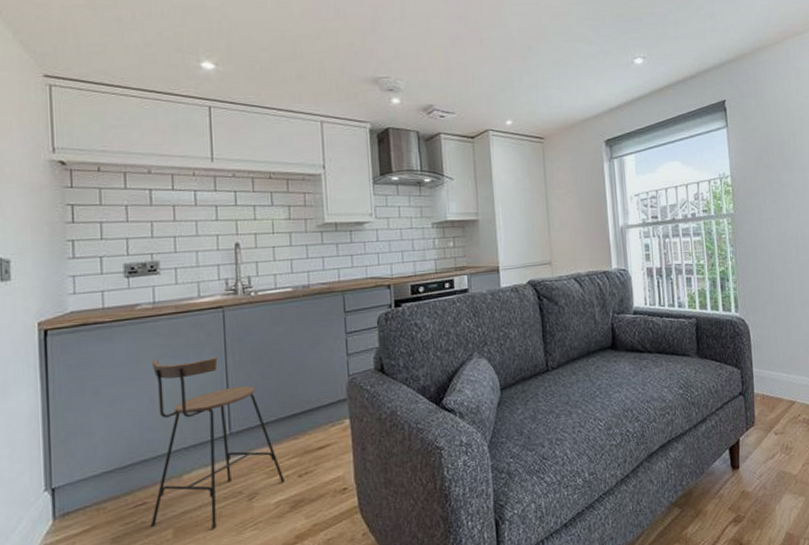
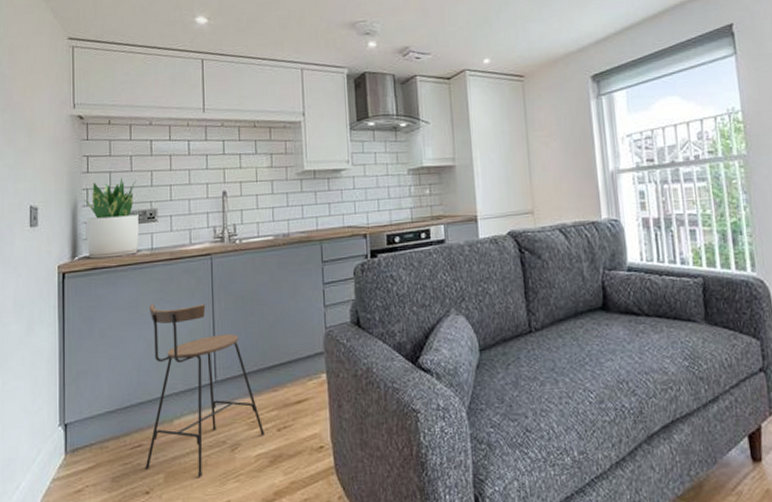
planter: none [67,228,138,314] -> present [82,178,139,259]

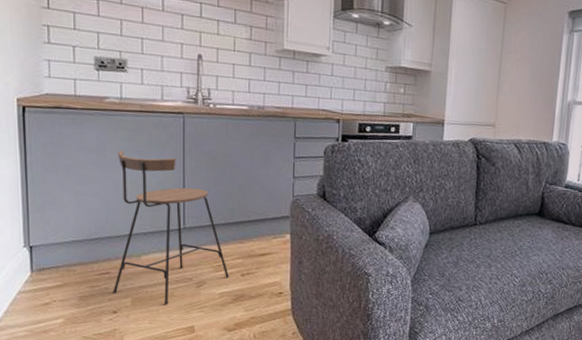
planter: present [82,178,139,259] -> none [43,20,107,101]

